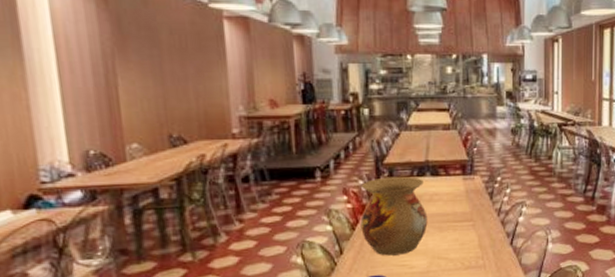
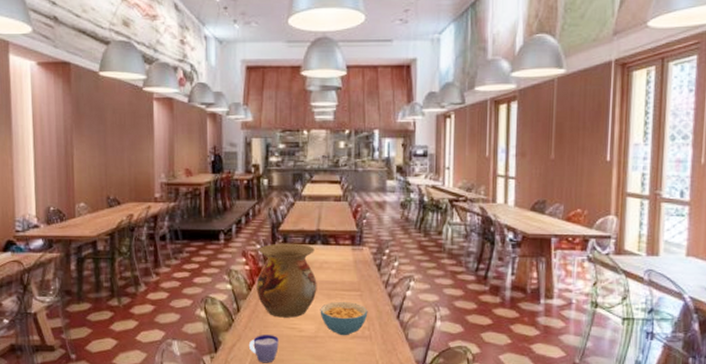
cereal bowl: none [431,233,481,268] -> present [320,302,368,336]

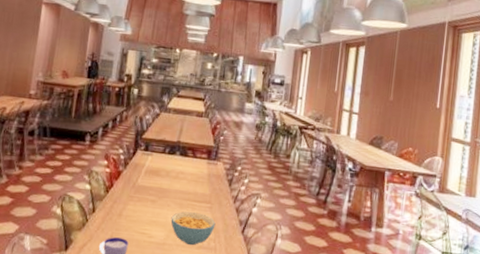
vase: present [256,243,317,318] -> none [113,150,173,223]

